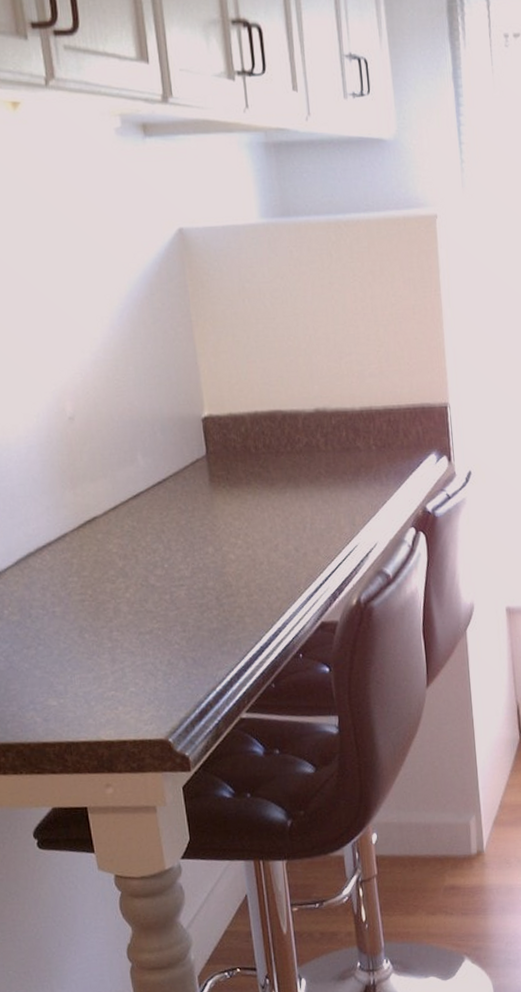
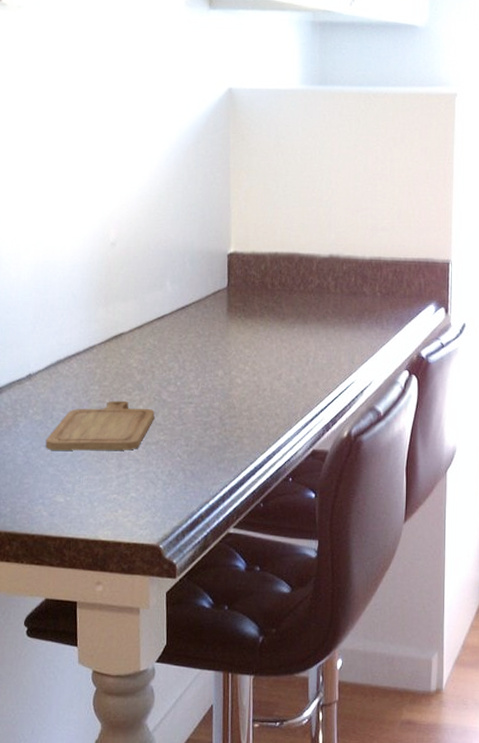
chopping board: none [27,590,145,652] -> present [45,400,155,451]

